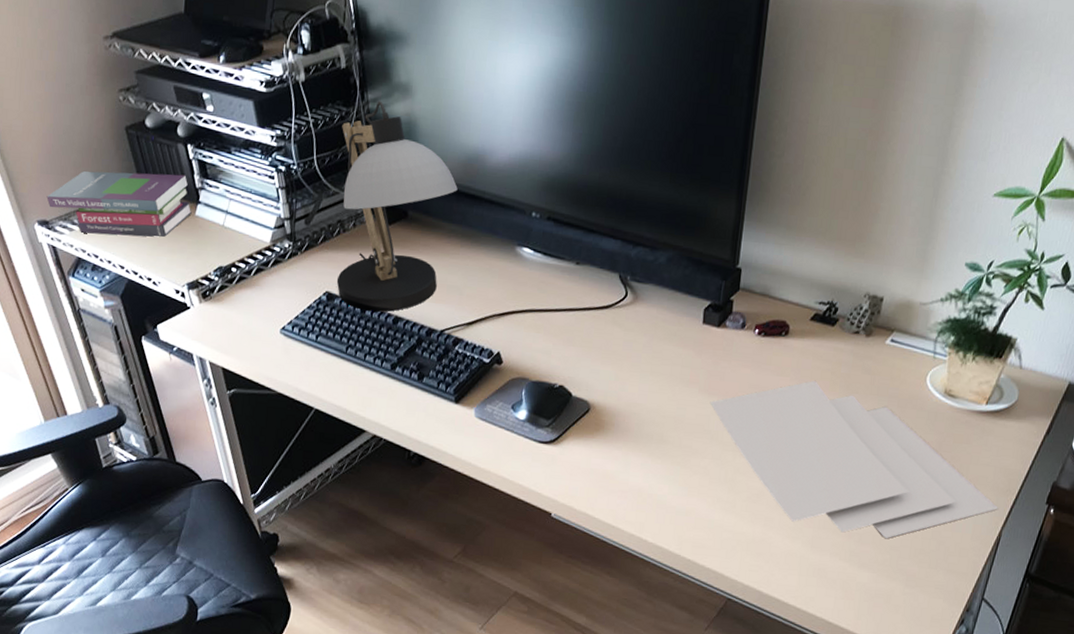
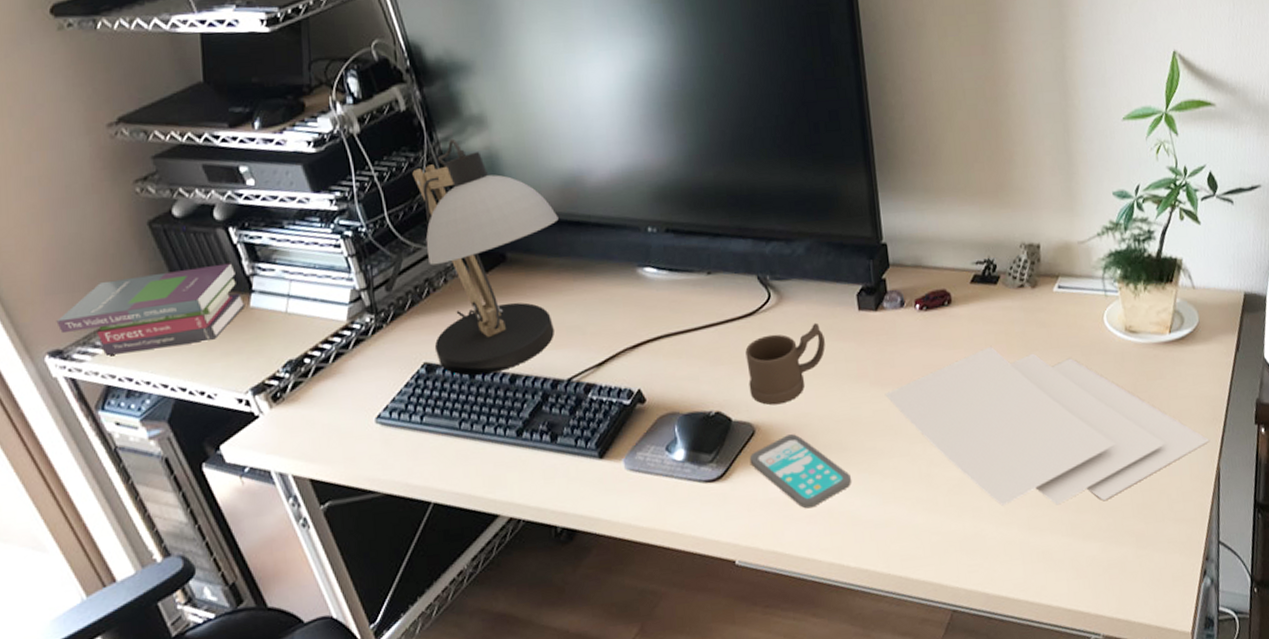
smartphone: none [580,418,664,485] -> present [749,434,851,509]
mug: none [592,326,667,391] -> present [745,322,825,405]

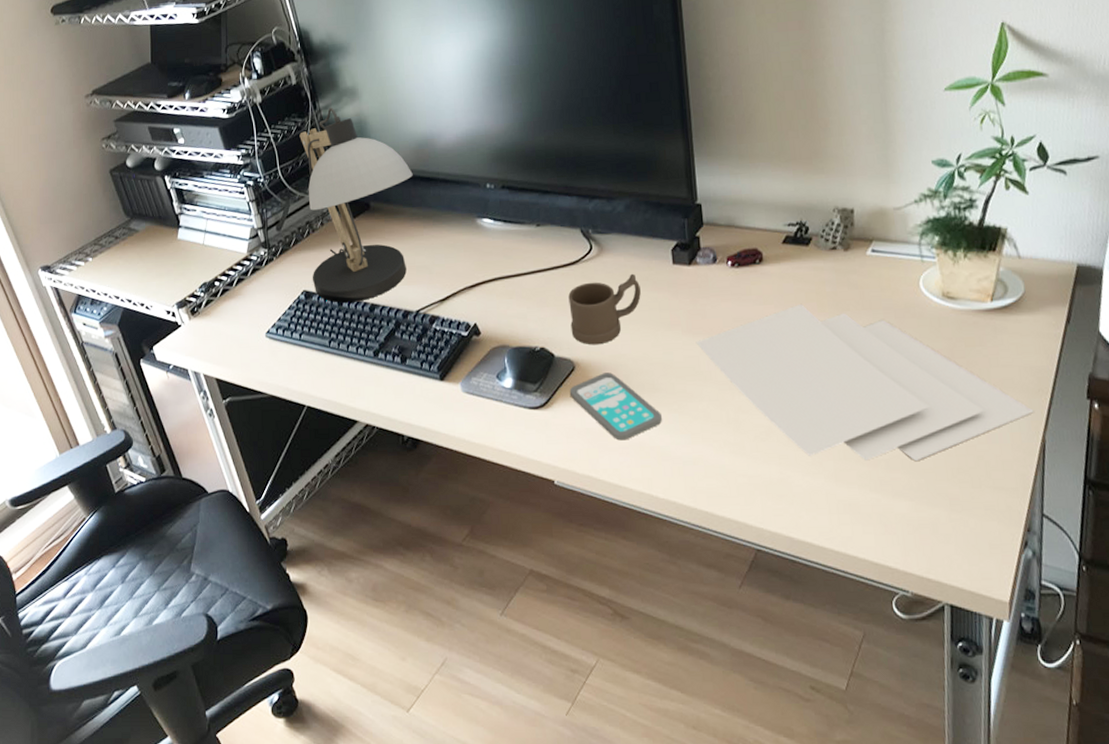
books: present [56,263,246,355] -> none [47,204,175,271]

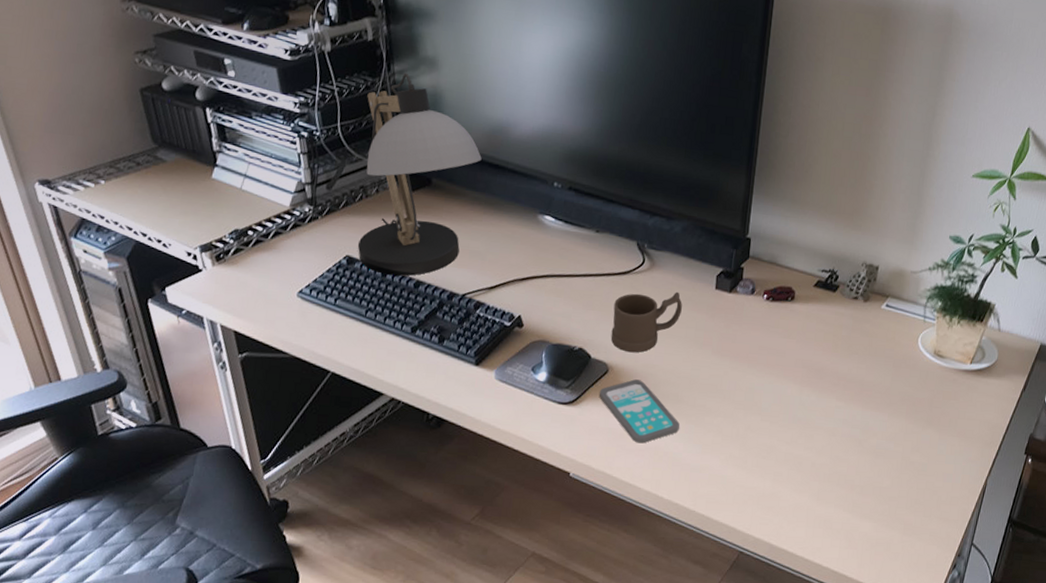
papers: present [695,303,1035,462] -> none [722,342,984,490]

